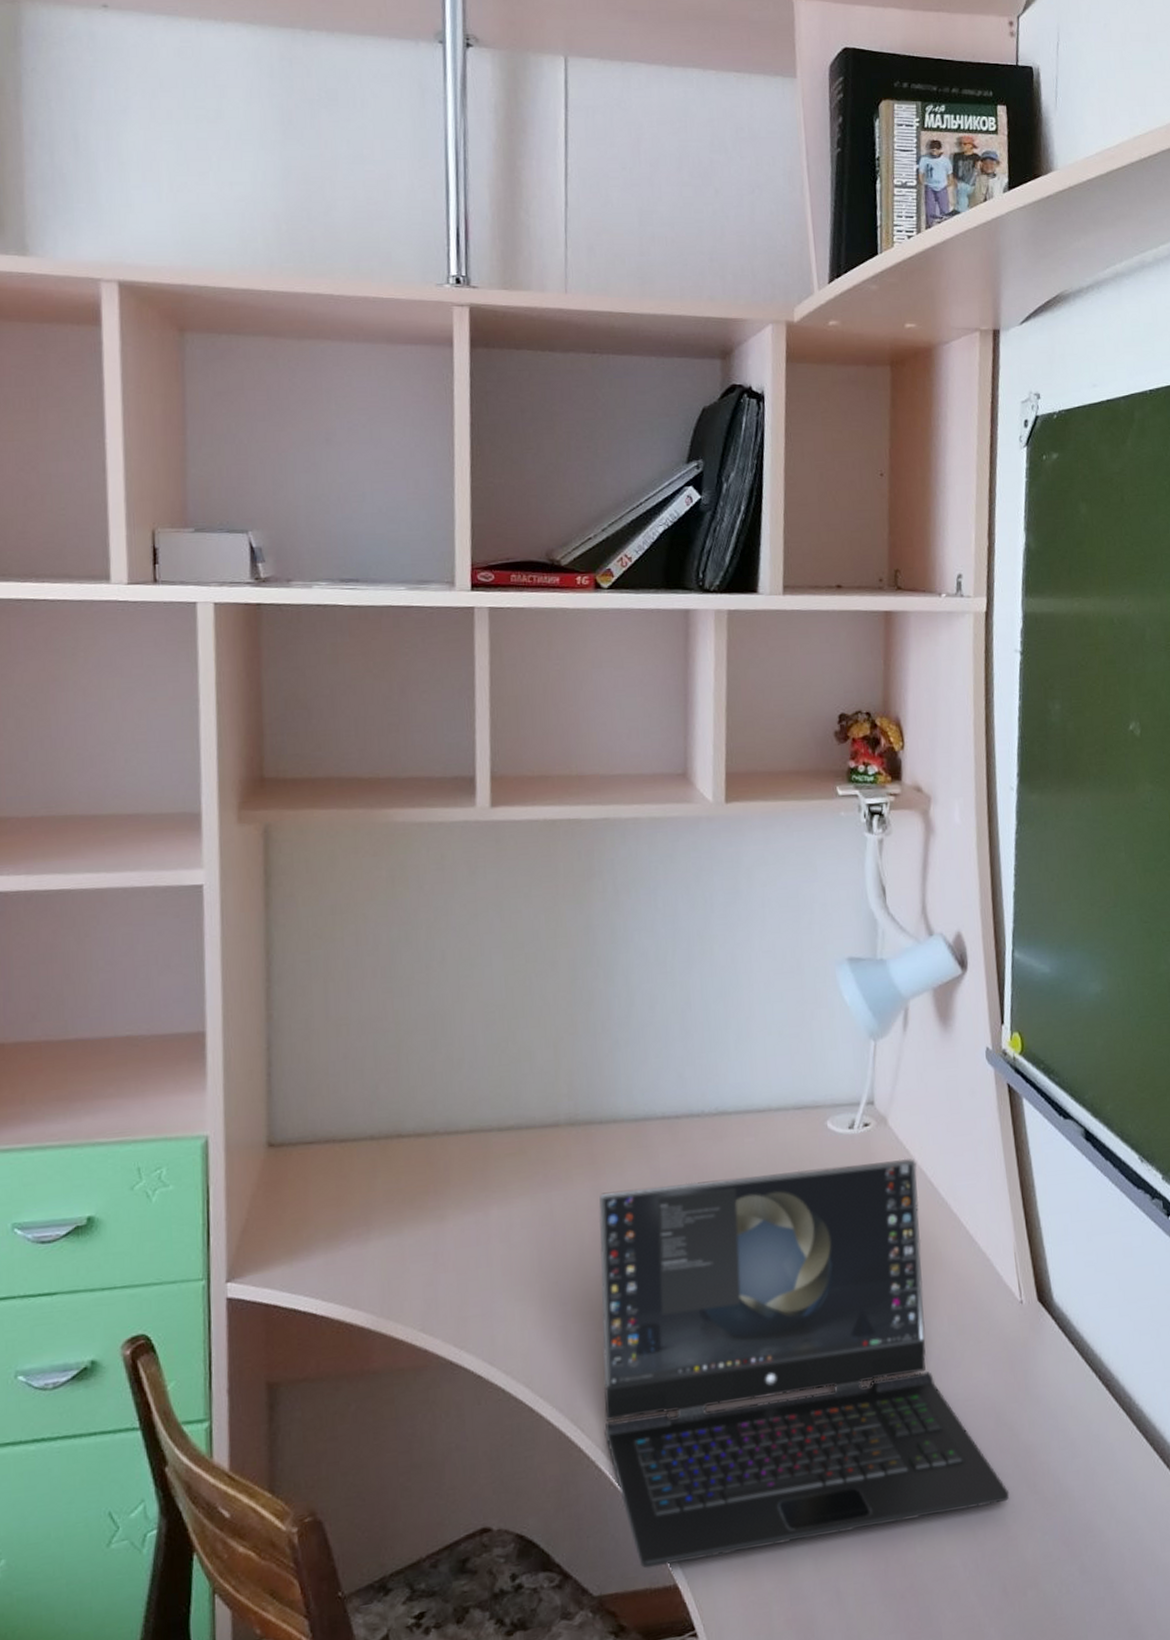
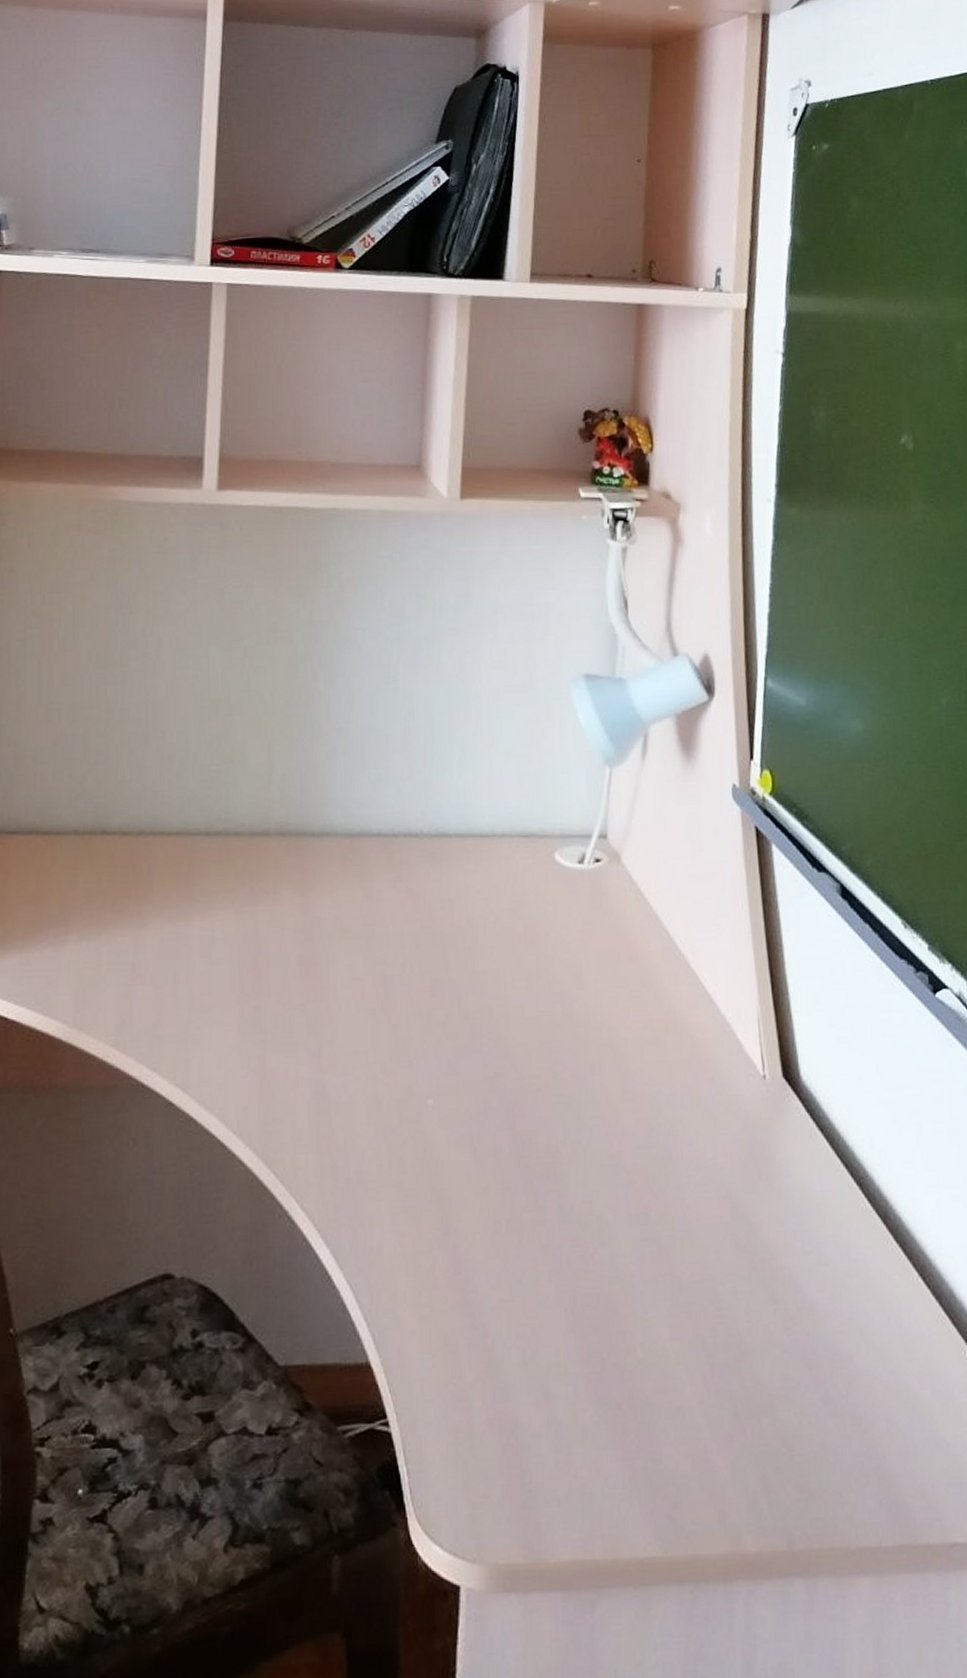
laptop: present [598,1158,1010,1569] -> none [300,901,745,1341]

